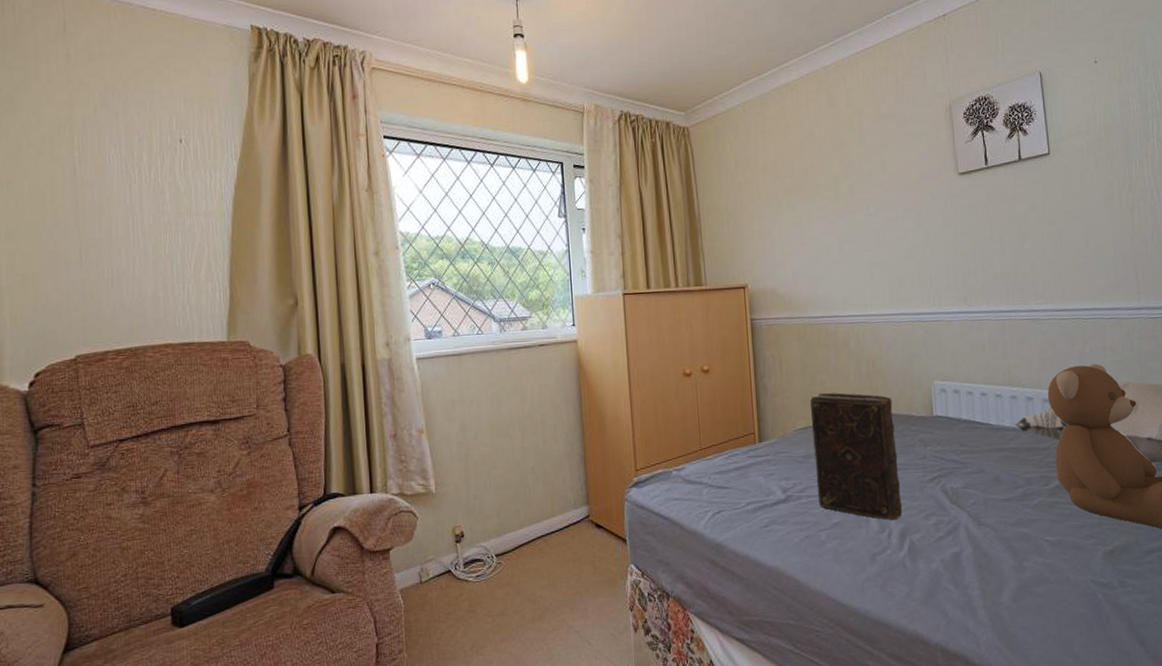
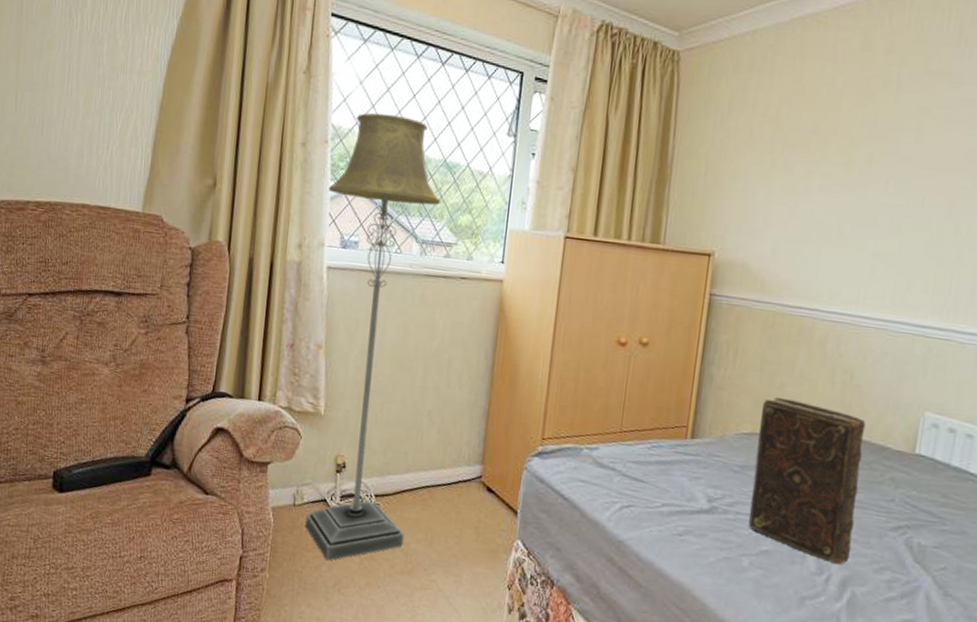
floor lamp: none [406,214,530,627] -> present [305,112,441,561]

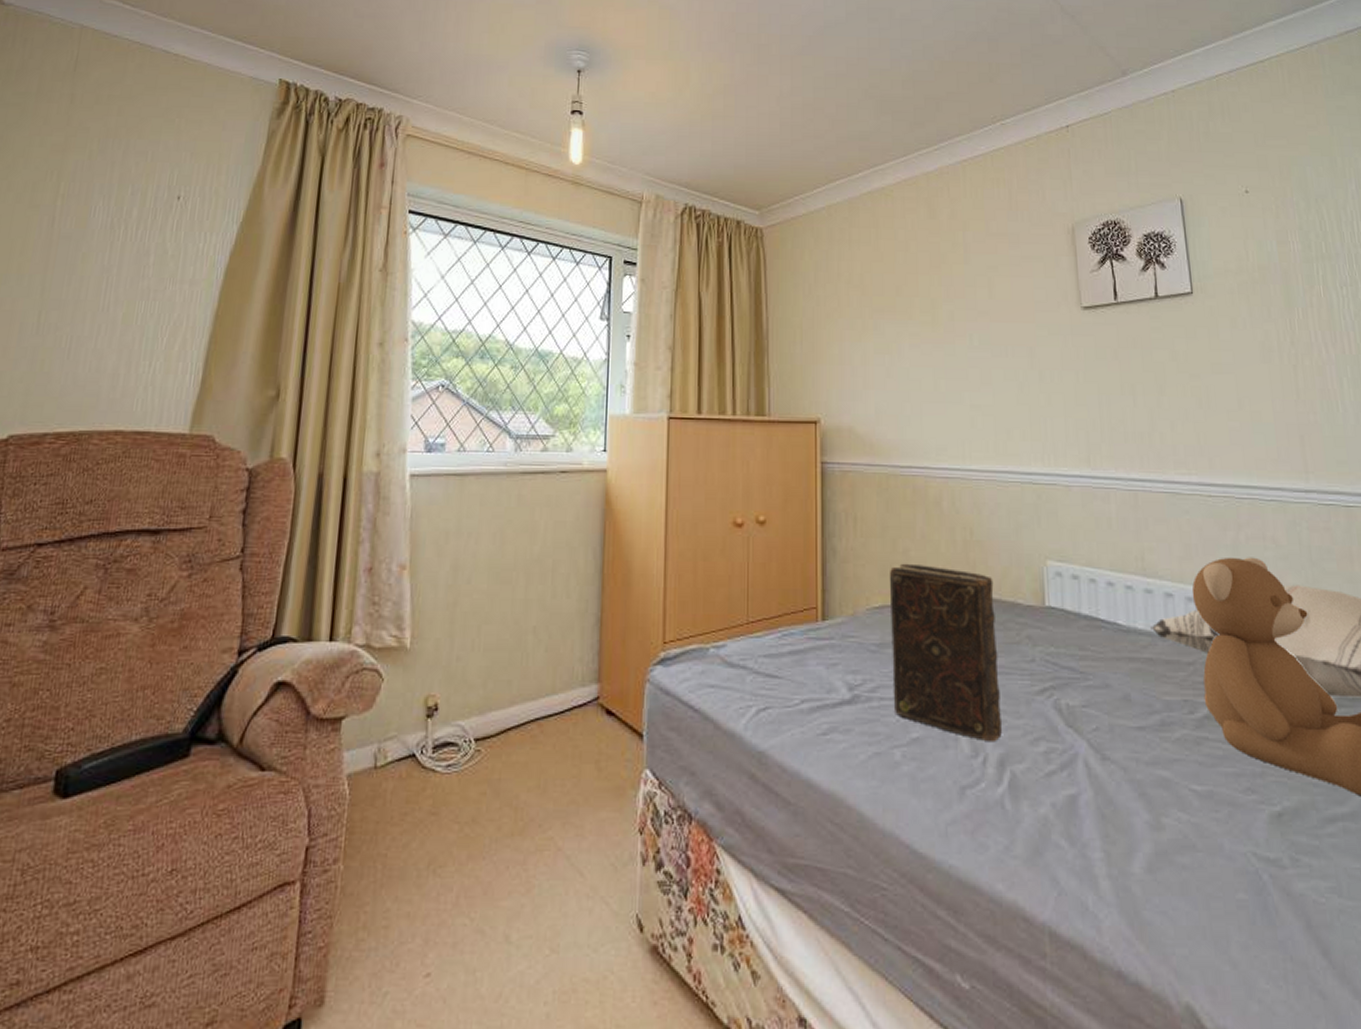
floor lamp: present [305,112,441,561] -> none [389,306,535,834]

